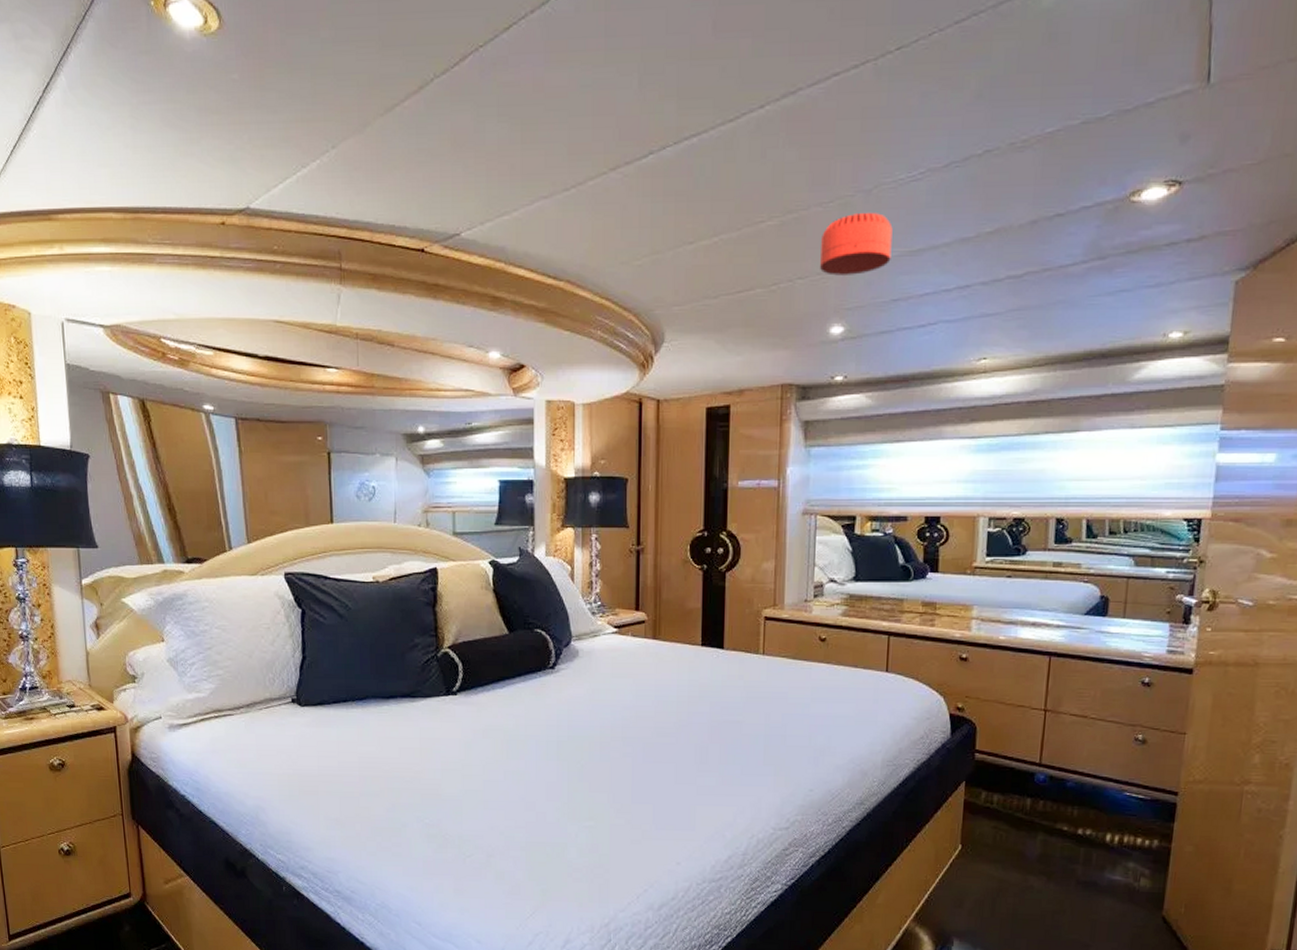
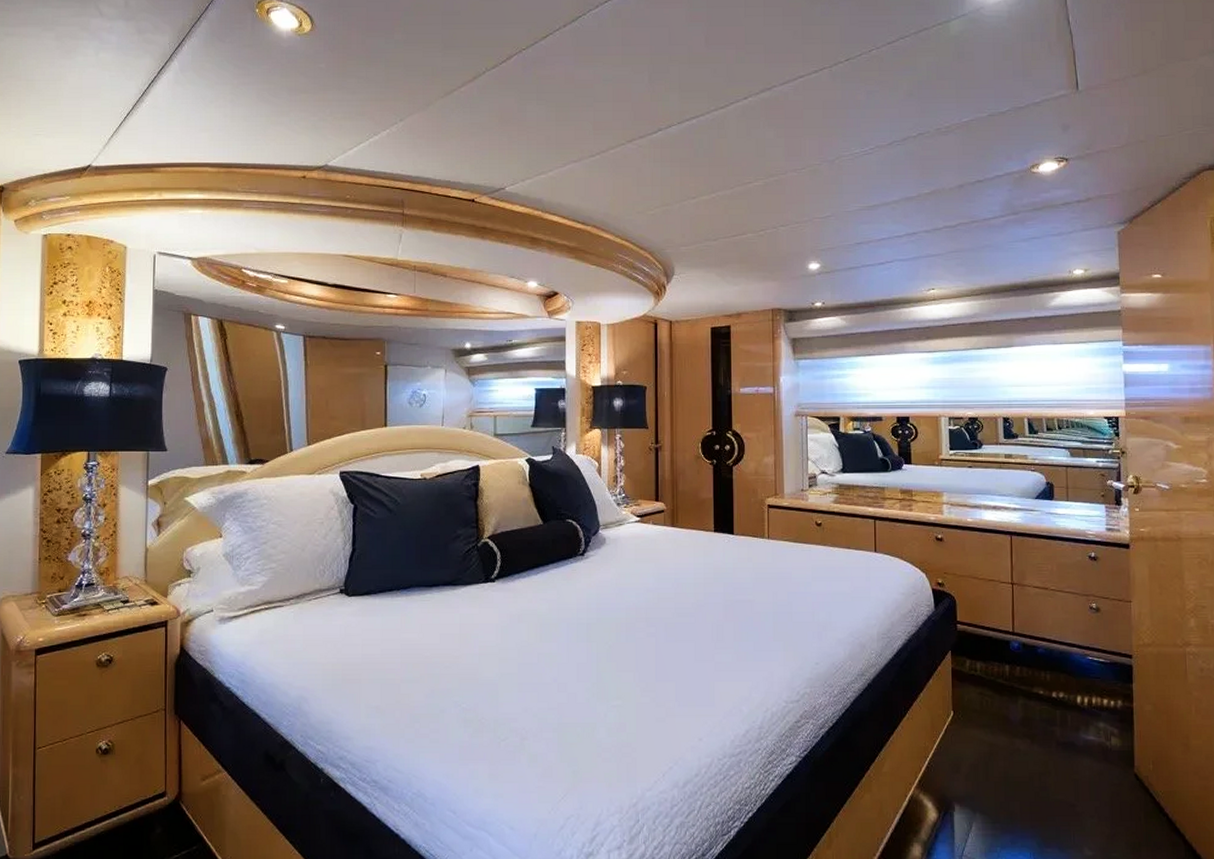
smoke detector: present [820,212,893,276] -> none [797,176,853,224]

